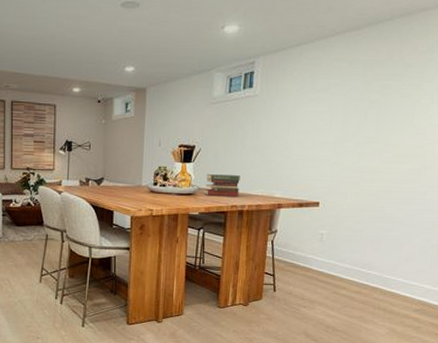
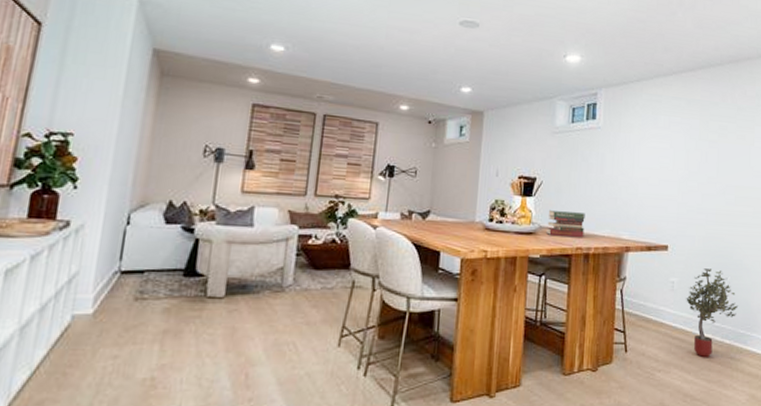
potted tree: none [334,222,387,297] -> present [686,268,739,357]

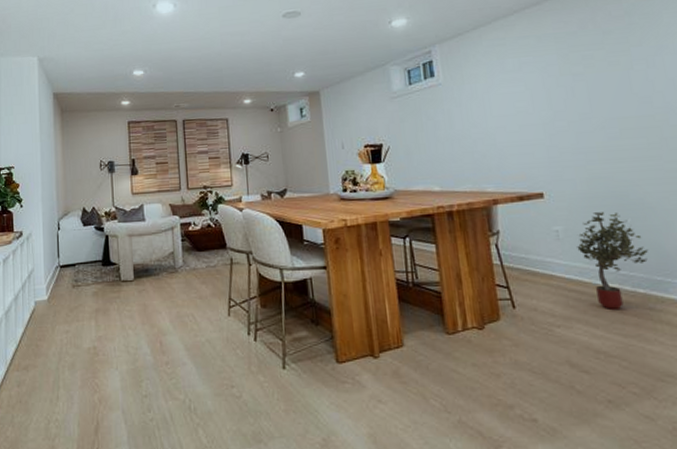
books: present [545,209,585,238] -> none [401,170,444,198]

